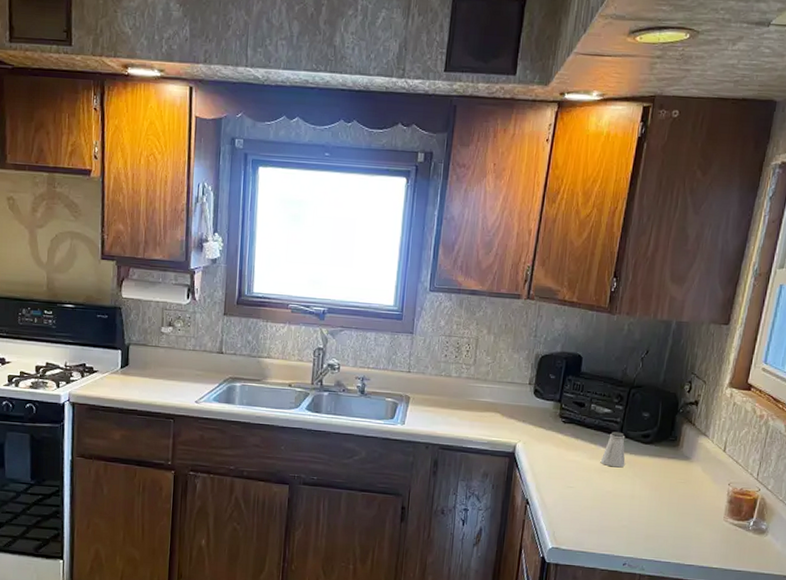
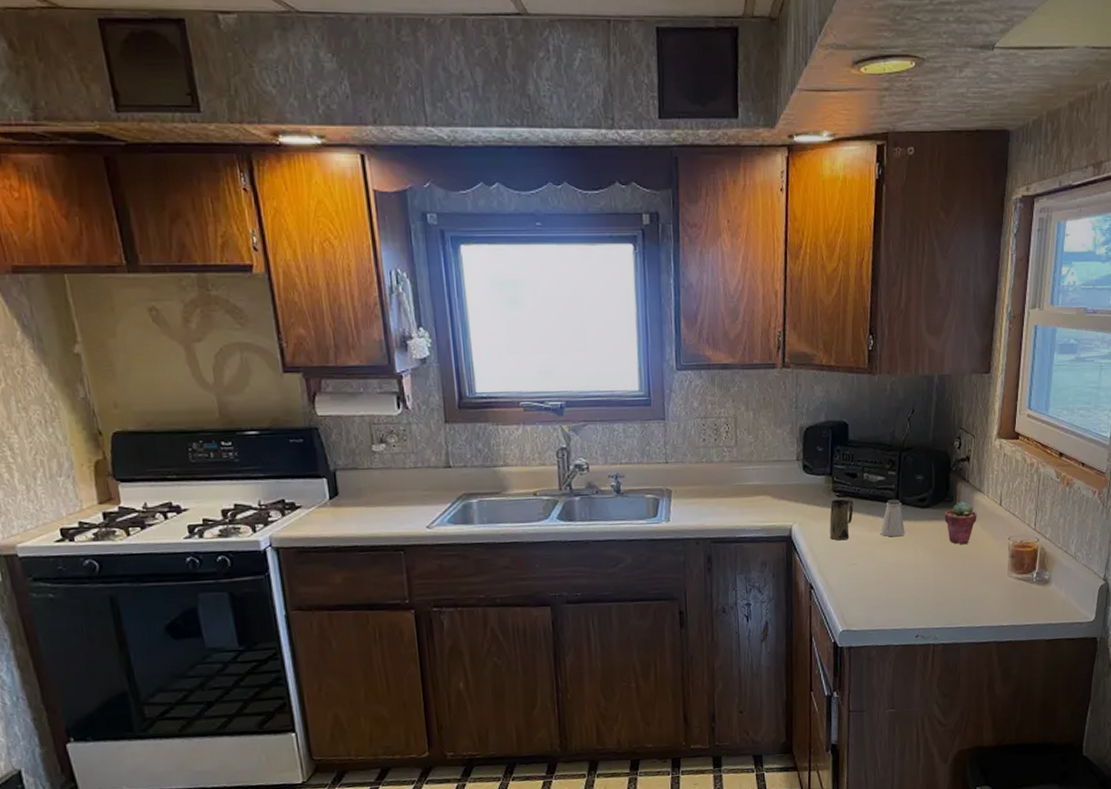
mug: none [551,424,578,464] -> present [829,499,854,541]
potted succulent: none [665,442,699,483] -> present [944,501,977,544]

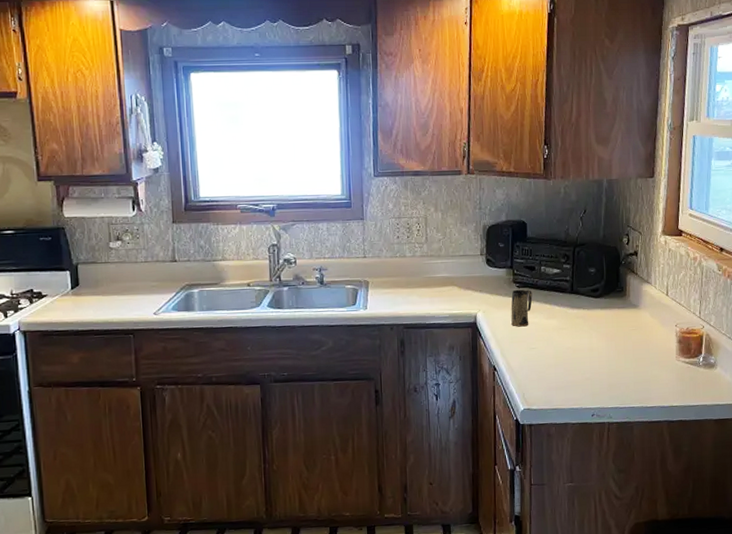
saltshaker: present [880,499,905,537] -> none [557,289,580,324]
potted succulent: present [944,501,977,544] -> none [615,292,646,330]

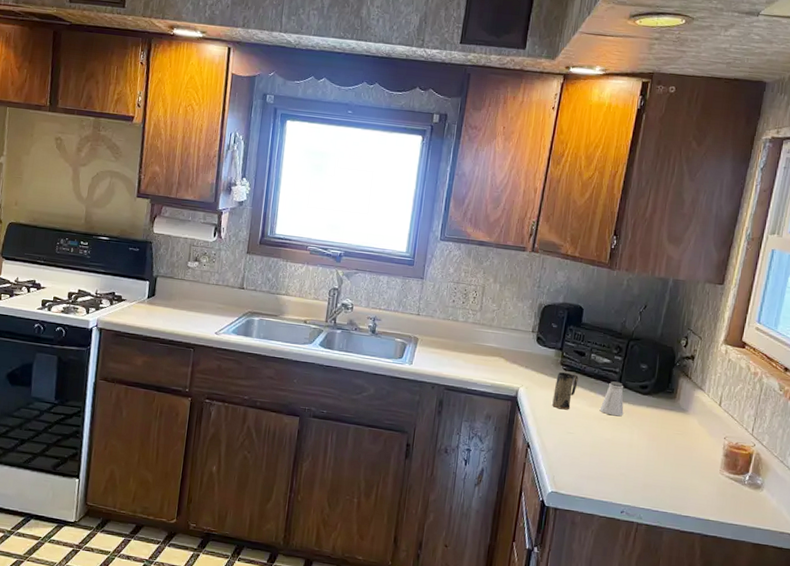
saltshaker: none [557,289,580,324] -> present [599,381,624,417]

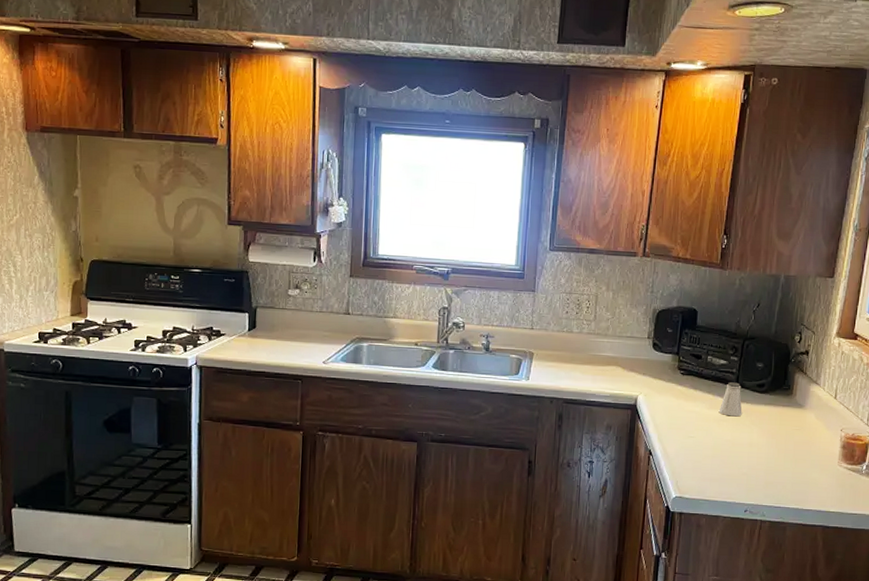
mug: present [552,372,579,410] -> none [672,376,696,414]

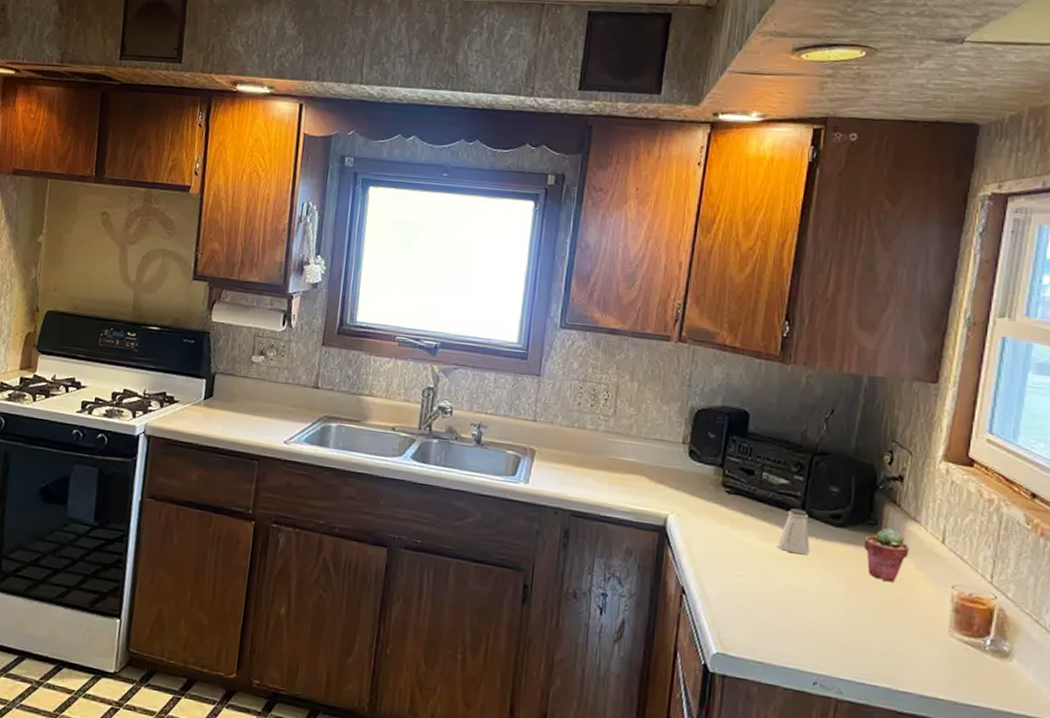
potted succulent: none [780,391,812,430] -> present [863,528,909,581]

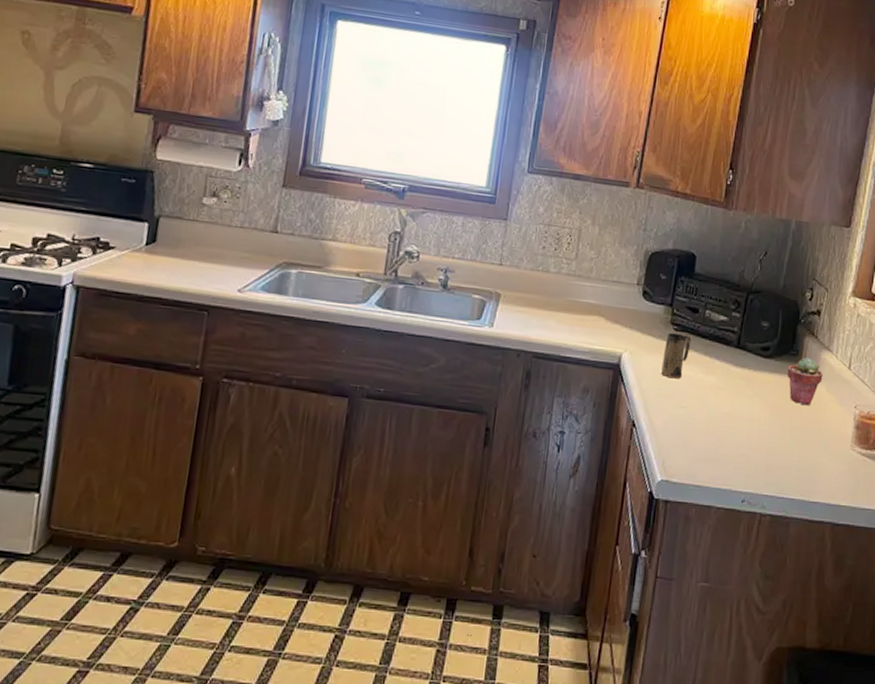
mug: none [713,495,747,545] -> present [661,332,691,379]
saltshaker: present [777,508,810,555] -> none [716,342,744,385]

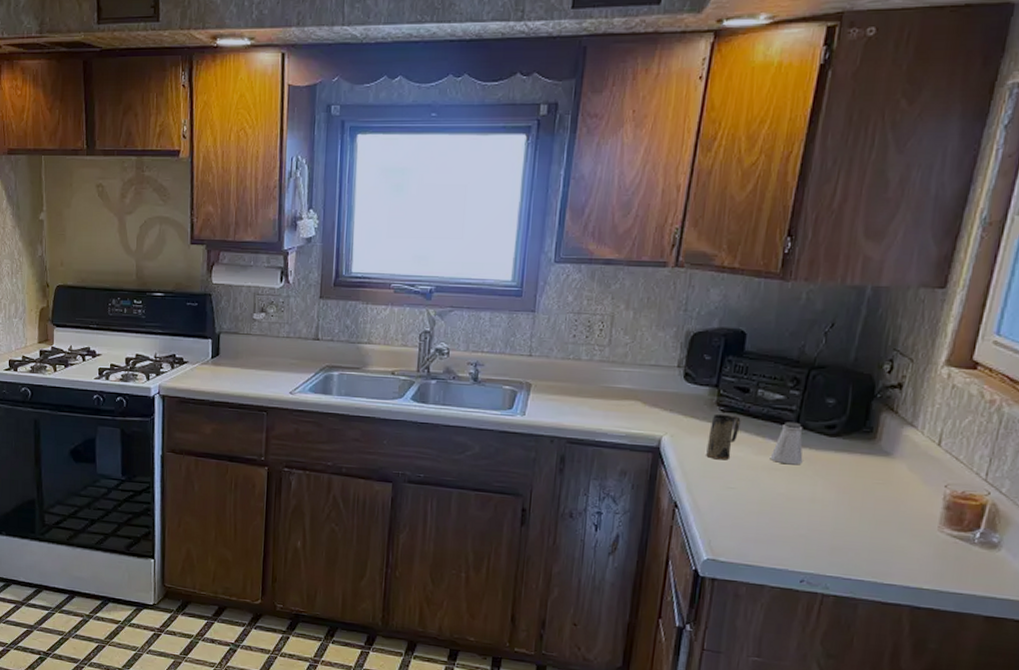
saltshaker: none [716,342,744,385] -> present [770,422,803,465]
potted succulent: present [787,357,823,405] -> none [857,435,904,484]

